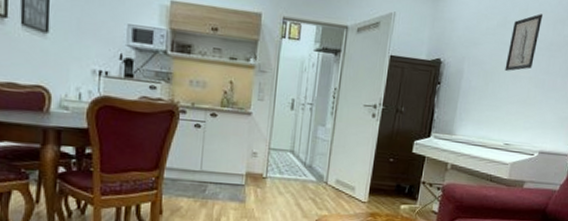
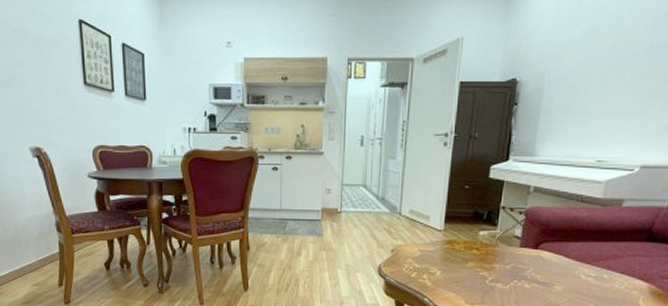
wall art: present [505,14,542,71] -> none [593,14,639,82]

